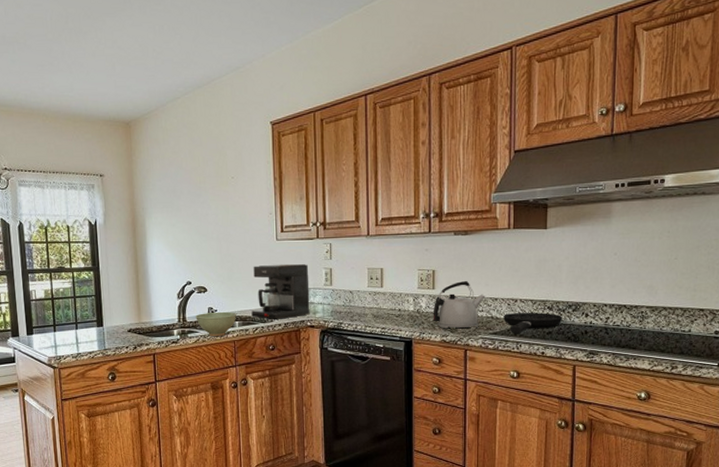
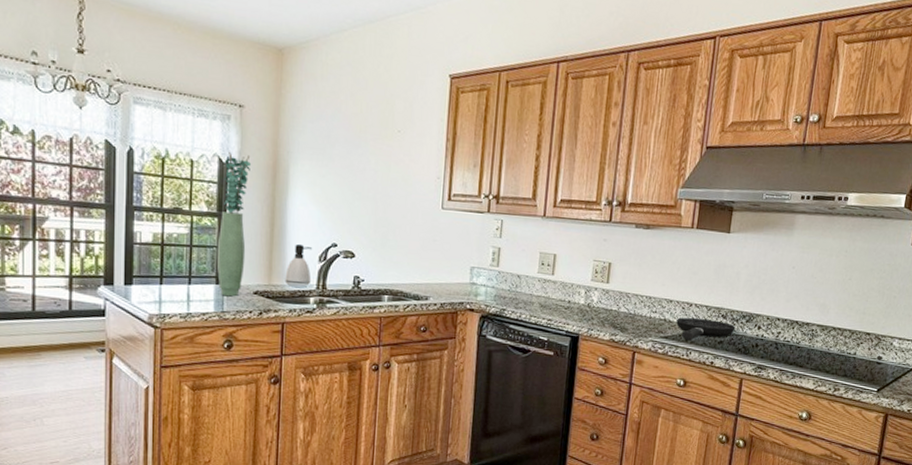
vase: none [93,214,119,336] -> present [216,151,252,297]
soap dispenser: none [151,285,174,323] -> present [284,243,312,289]
bowl: present [195,311,237,337] -> none [338,281,388,311]
coffee maker: present [251,263,310,319] -> none [404,234,475,298]
kettle: present [433,281,486,329] -> none [603,278,661,330]

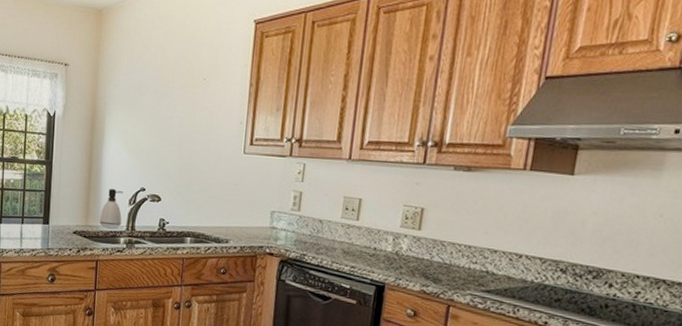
vase: present [216,151,252,297] -> none [44,105,74,236]
frying pan: present [676,317,736,341] -> none [501,270,579,296]

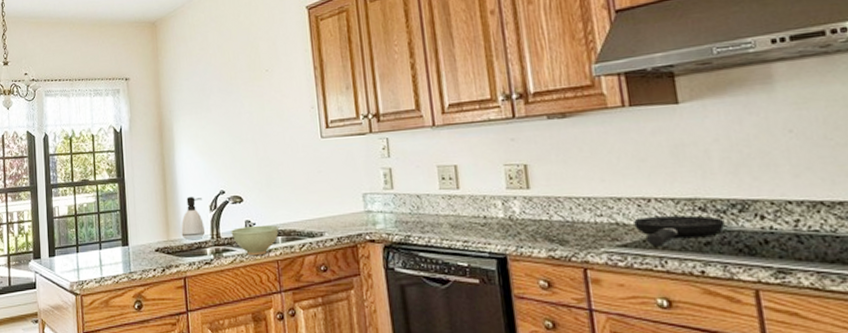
bowl: none [145,223,190,252] -> present [231,225,280,256]
frying pan: none [501,270,579,296] -> present [634,215,725,246]

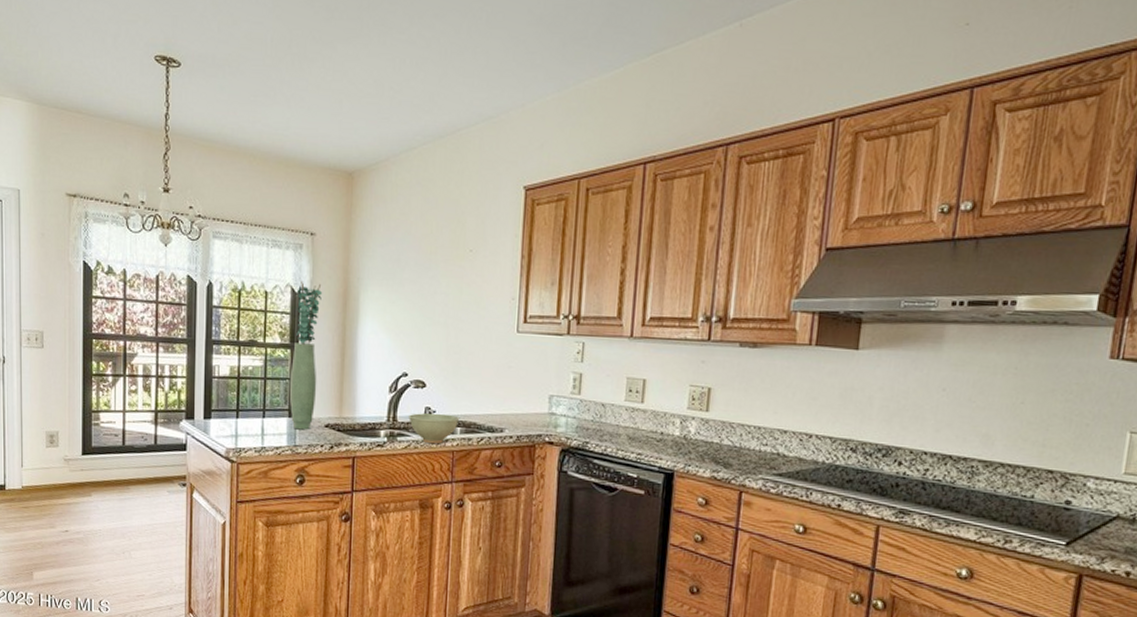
vase: none [118,120,145,257] -> present [289,280,323,430]
soap dispenser: present [181,196,206,241] -> none [355,374,382,421]
frying pan: present [634,215,725,246] -> none [792,451,869,479]

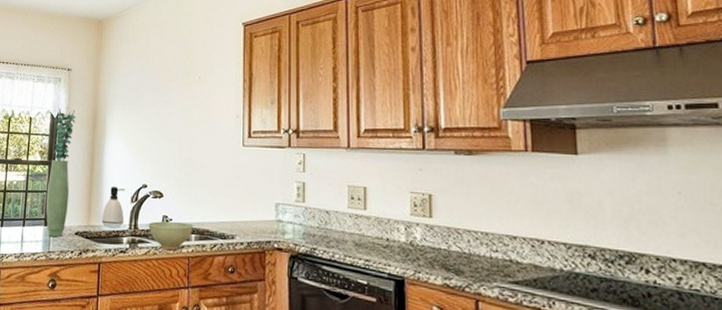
soap dispenser: none [355,374,382,421] -> present [101,186,125,229]

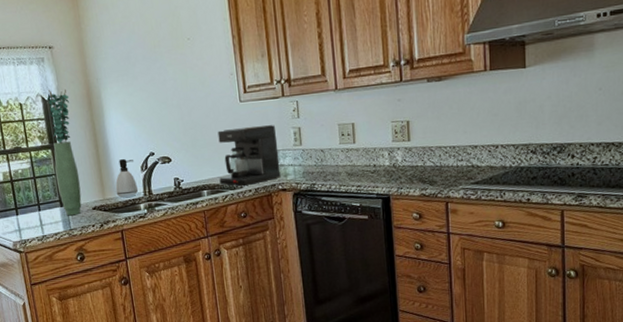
bowl: present [148,221,194,251] -> none [161,181,205,209]
coffee maker: none [210,172,278,237] -> present [218,125,281,186]

